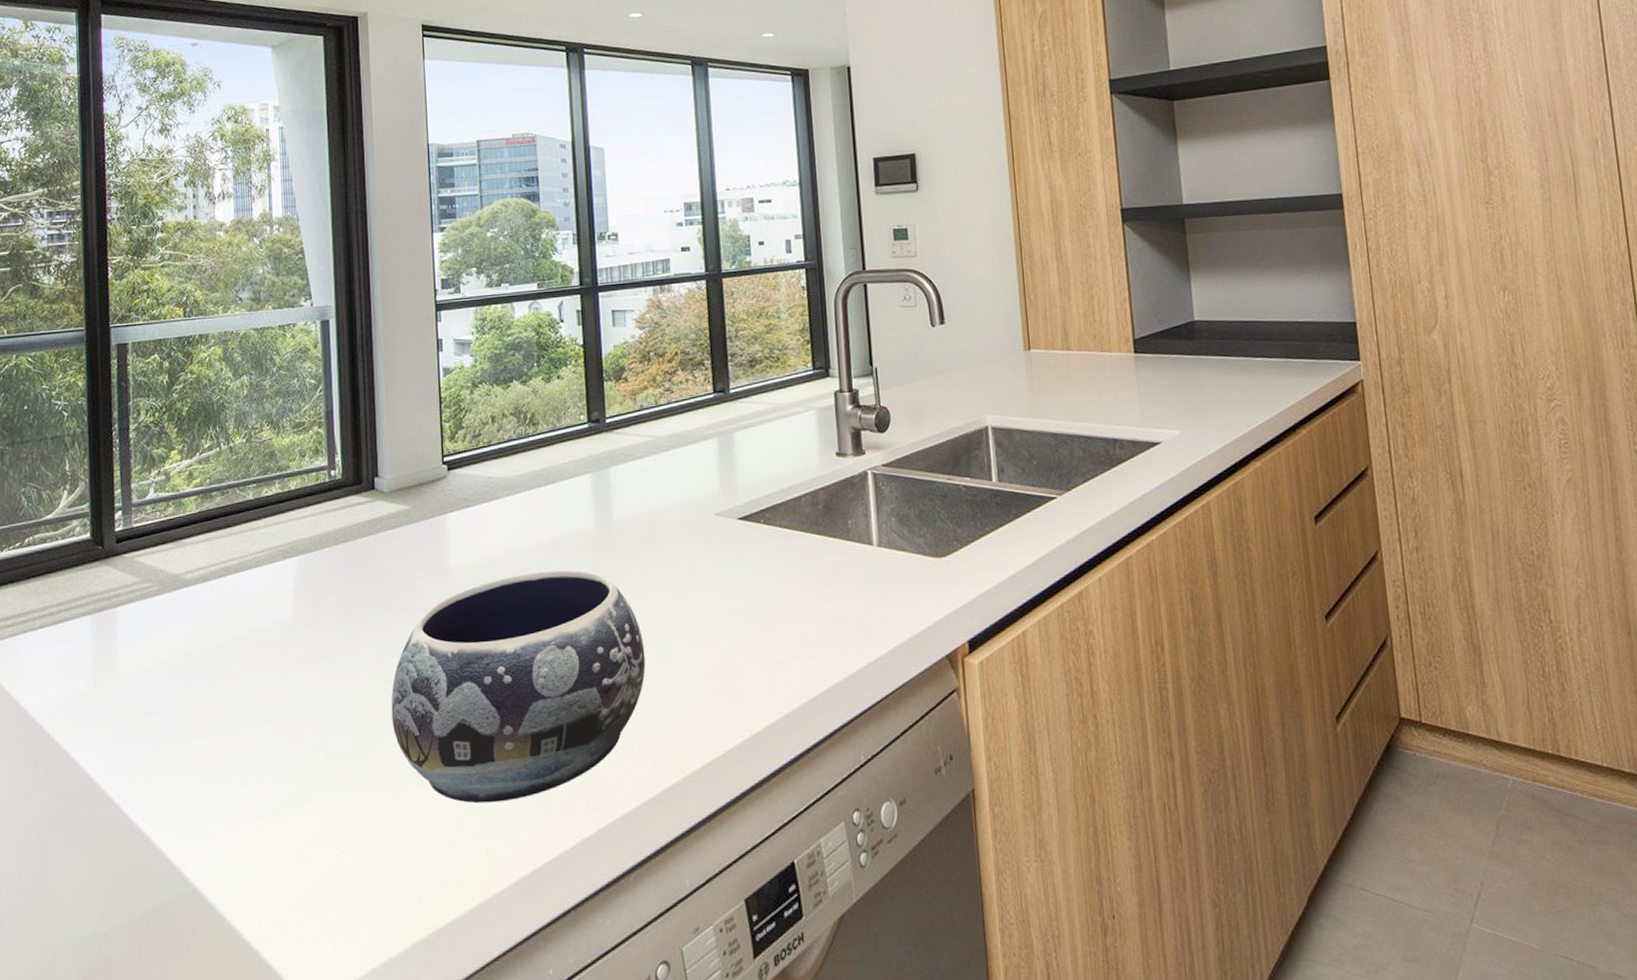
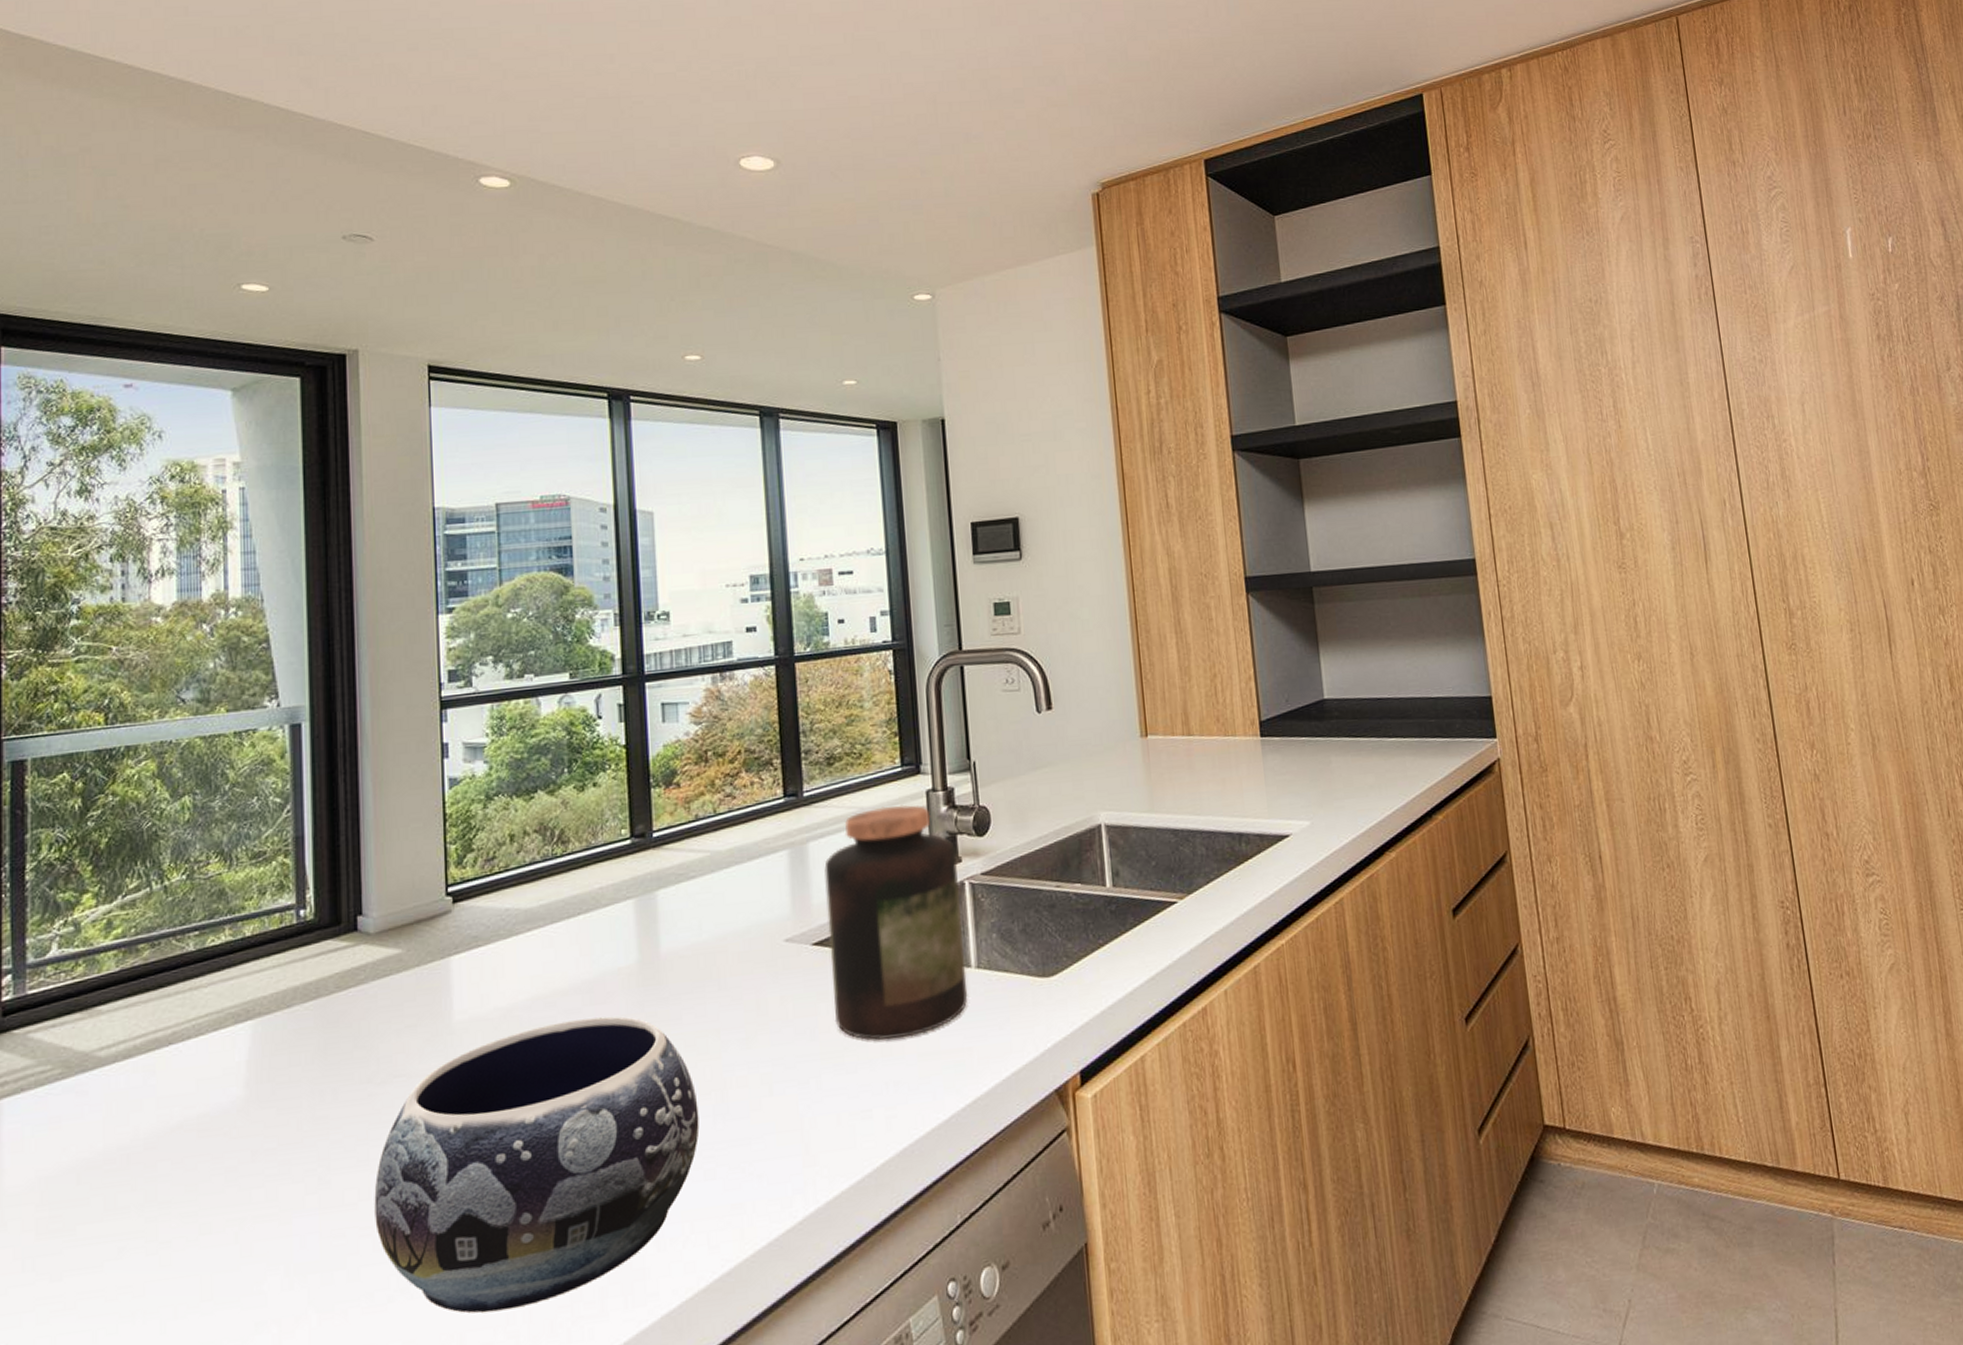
jar: none [748,403,871,603] -> present [824,804,968,1040]

